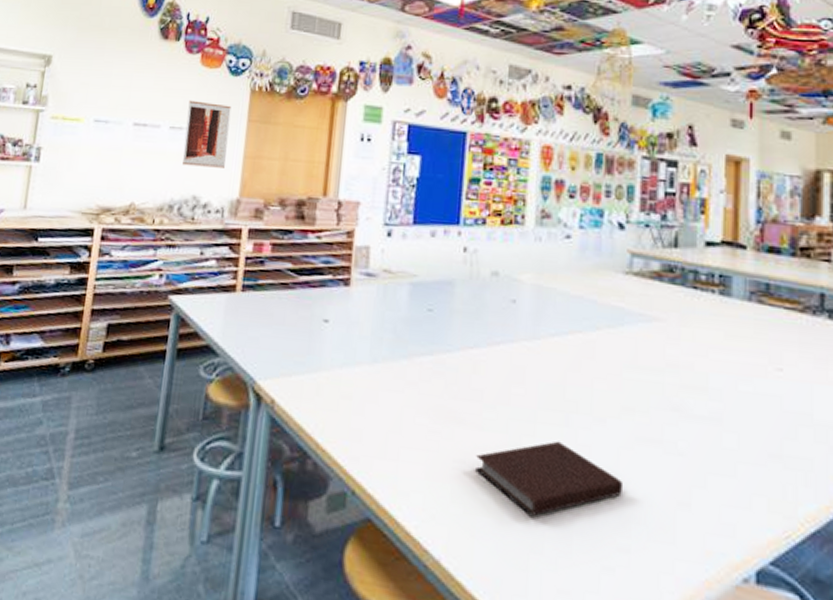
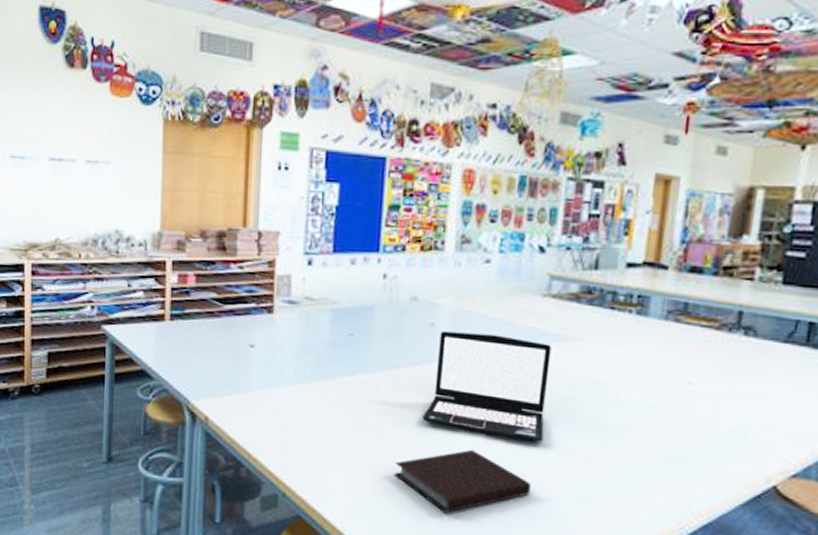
wall art: present [181,100,232,168] -> none [101,132,145,202]
laptop: none [505,308,636,434] -> present [423,331,552,442]

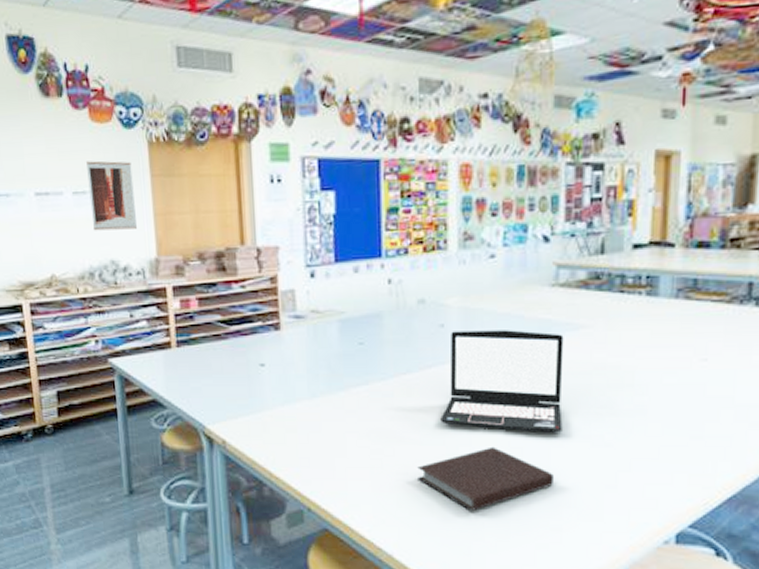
wall art: none [101,132,145,202] -> present [86,161,137,231]

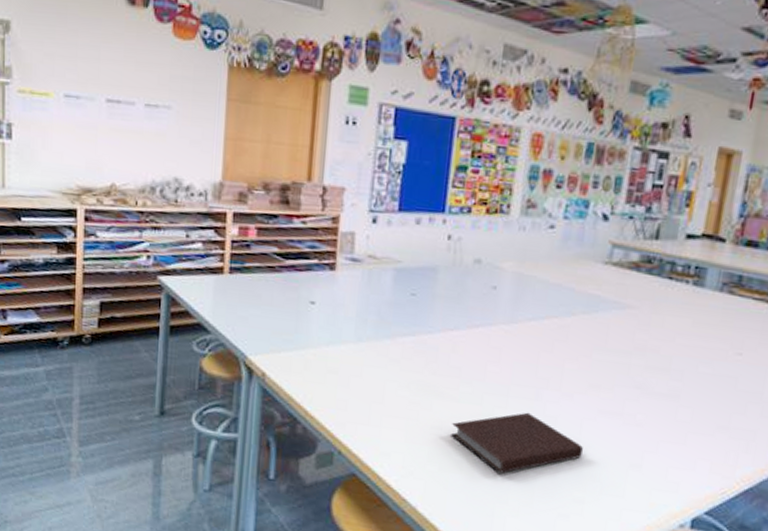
wall art: present [86,161,137,231] -> none [160,75,209,150]
laptop: present [440,330,564,433] -> none [481,294,610,407]

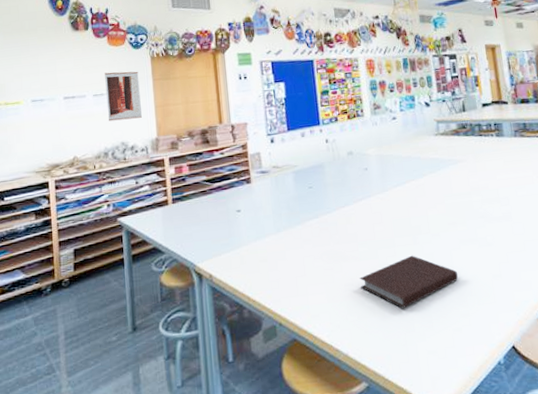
wall art: none [160,75,209,150] -> present [105,71,142,122]

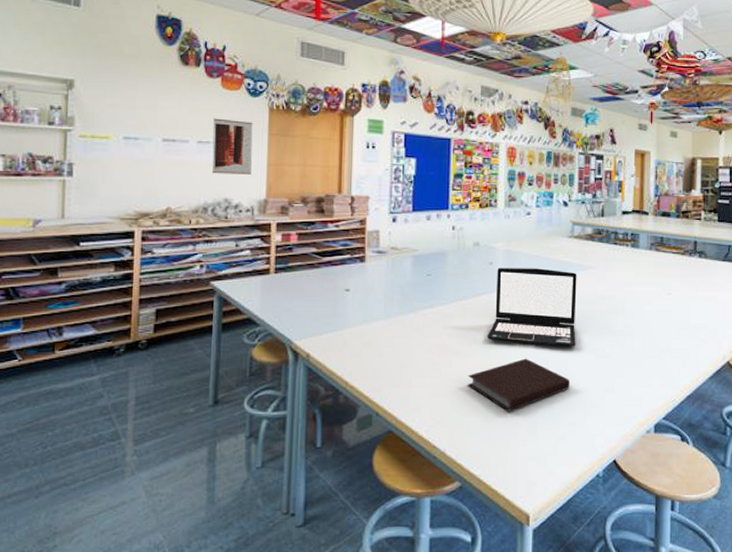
laptop: none [372,167,458,242] -> present [487,268,577,347]

